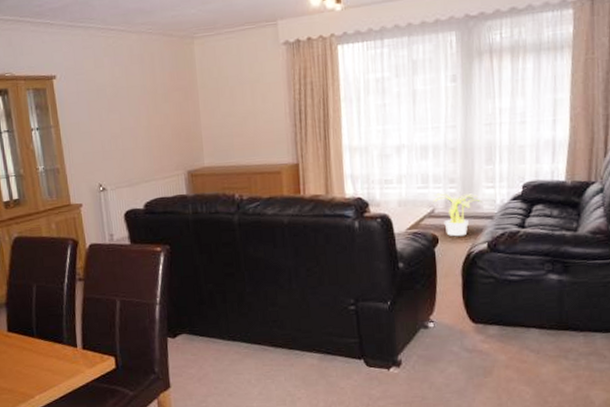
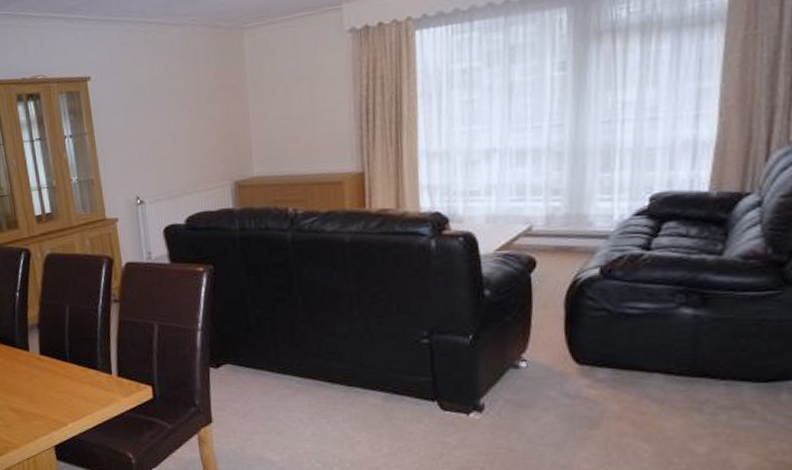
potted plant: present [433,193,482,237] -> none [530,207,594,260]

